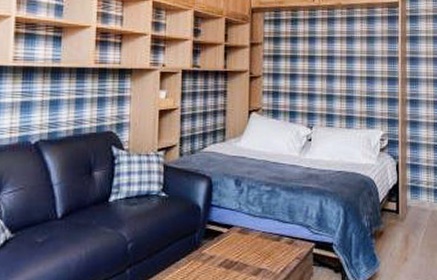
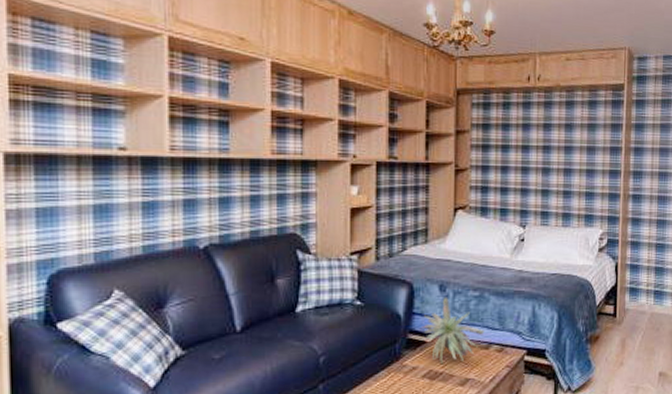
plant: none [217,191,276,255] -> present [420,297,485,365]

